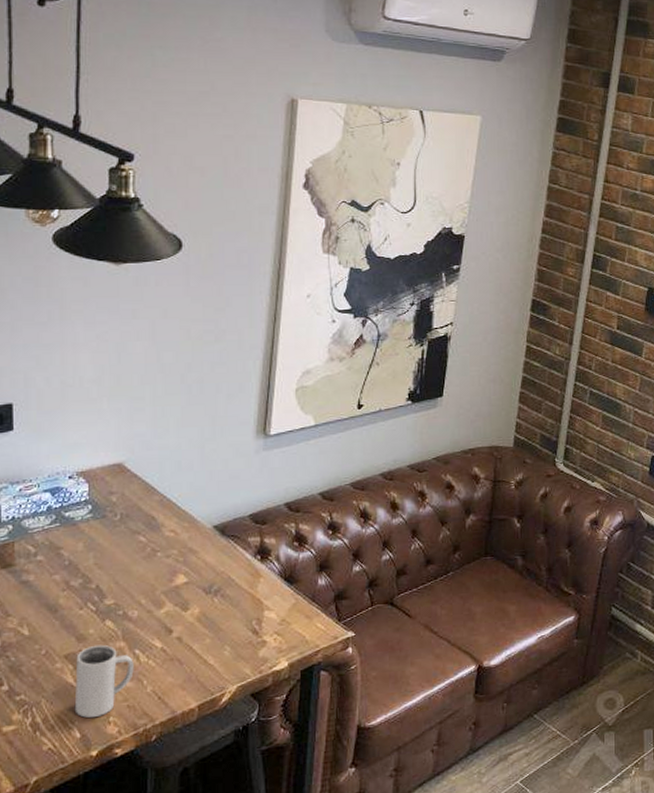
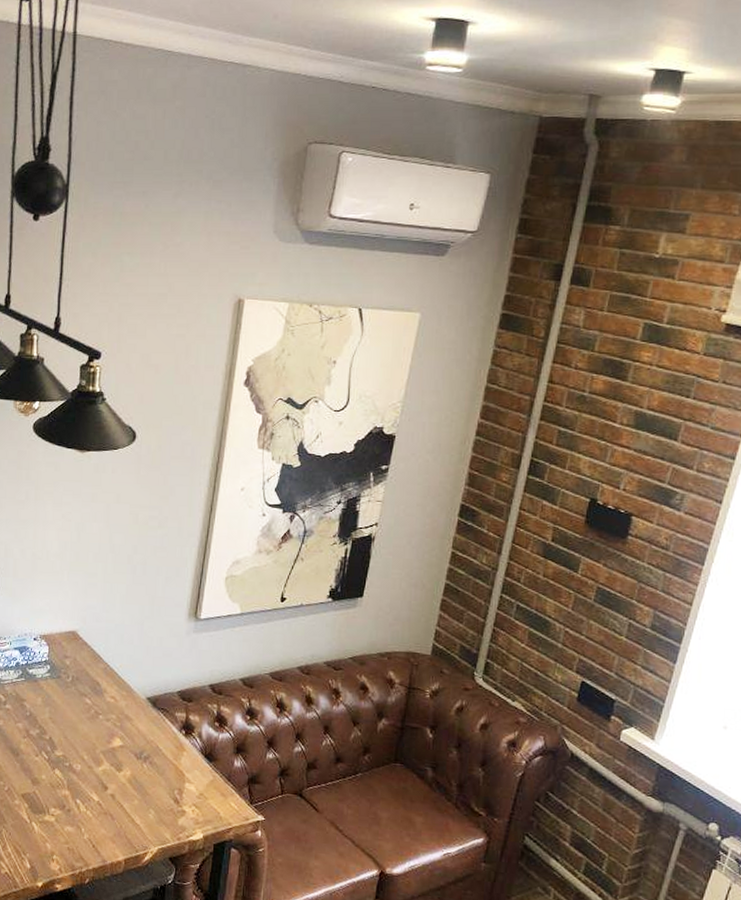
mug: present [74,644,134,718] -> none [27,789,75,853]

